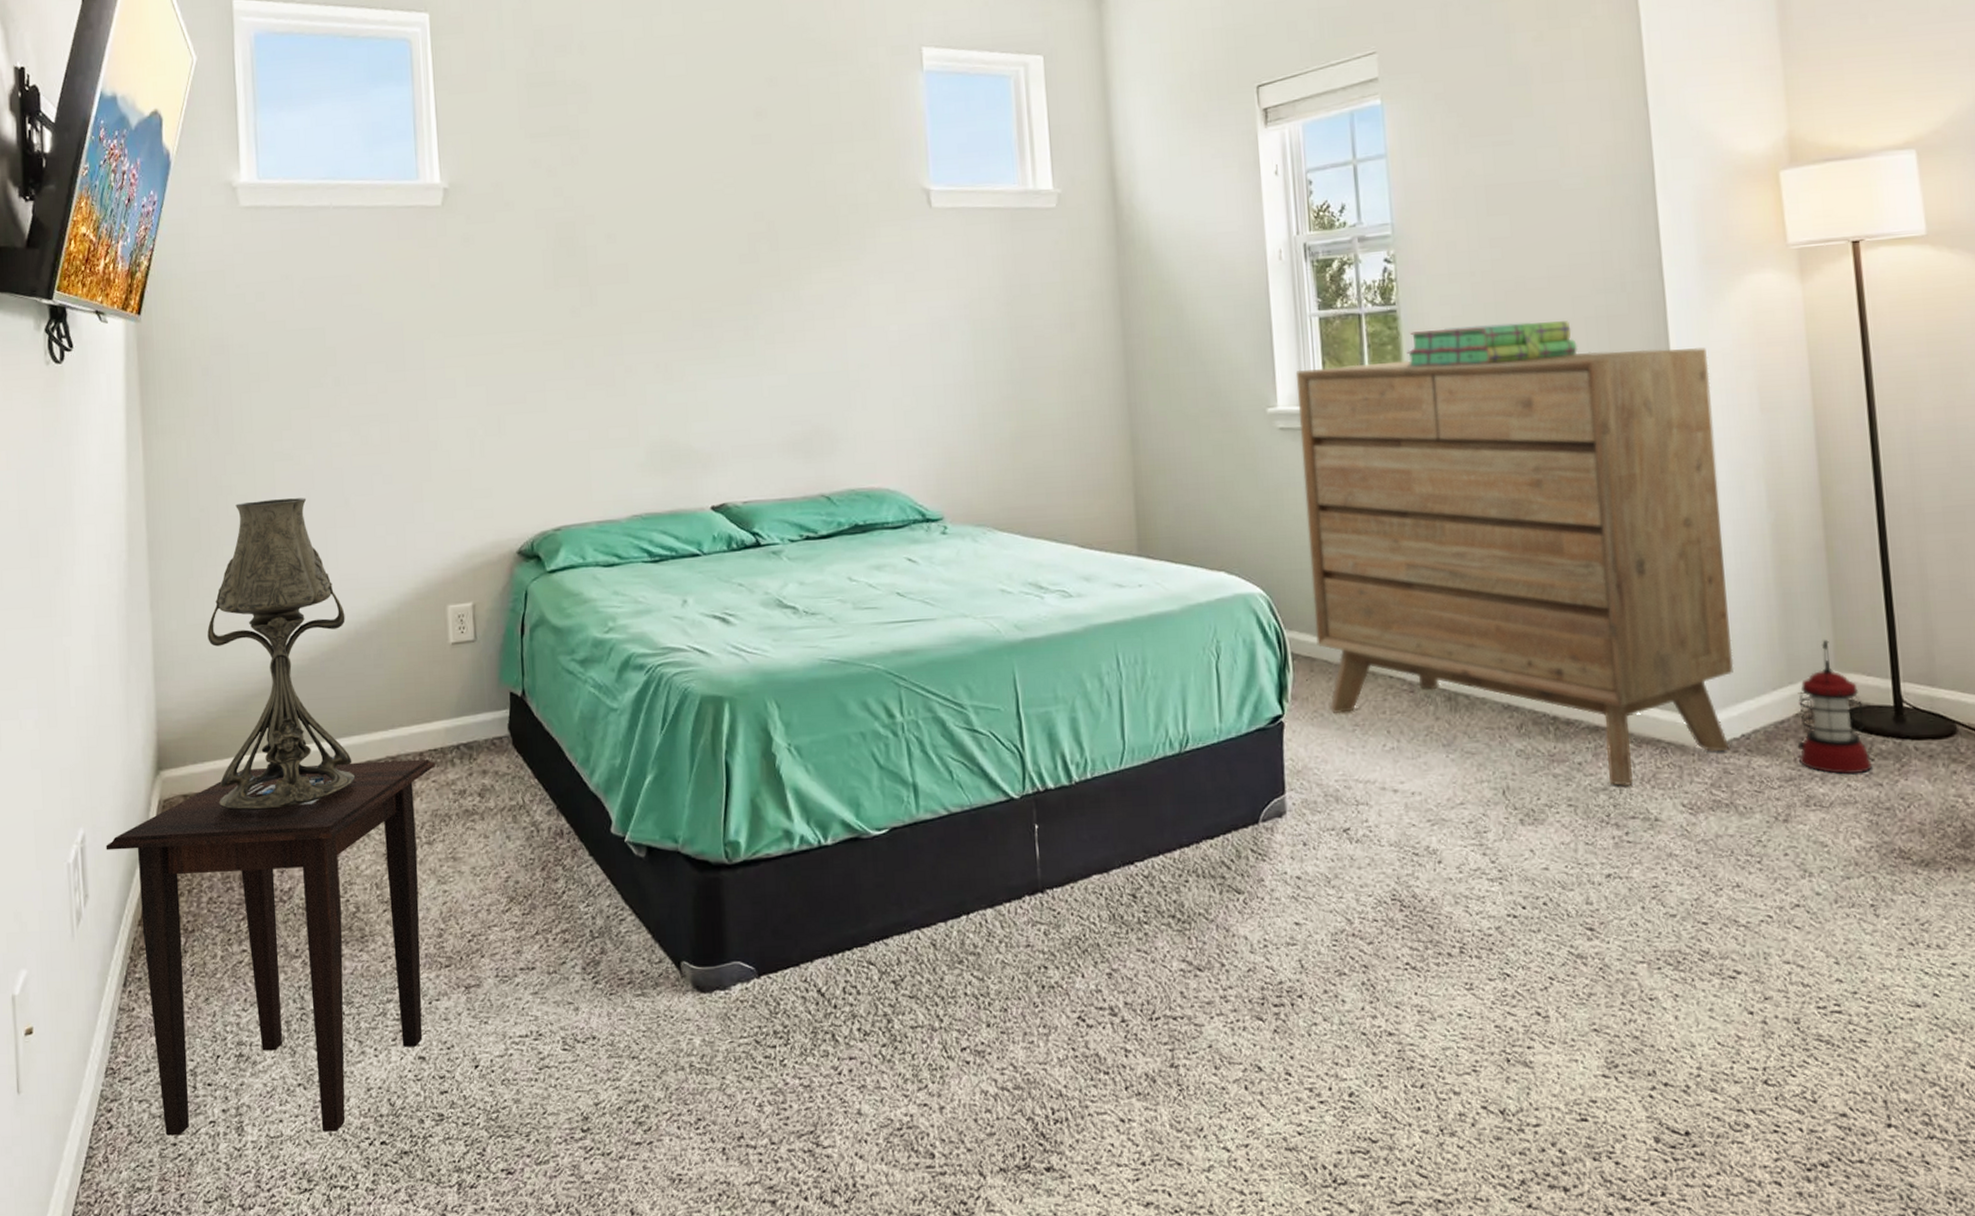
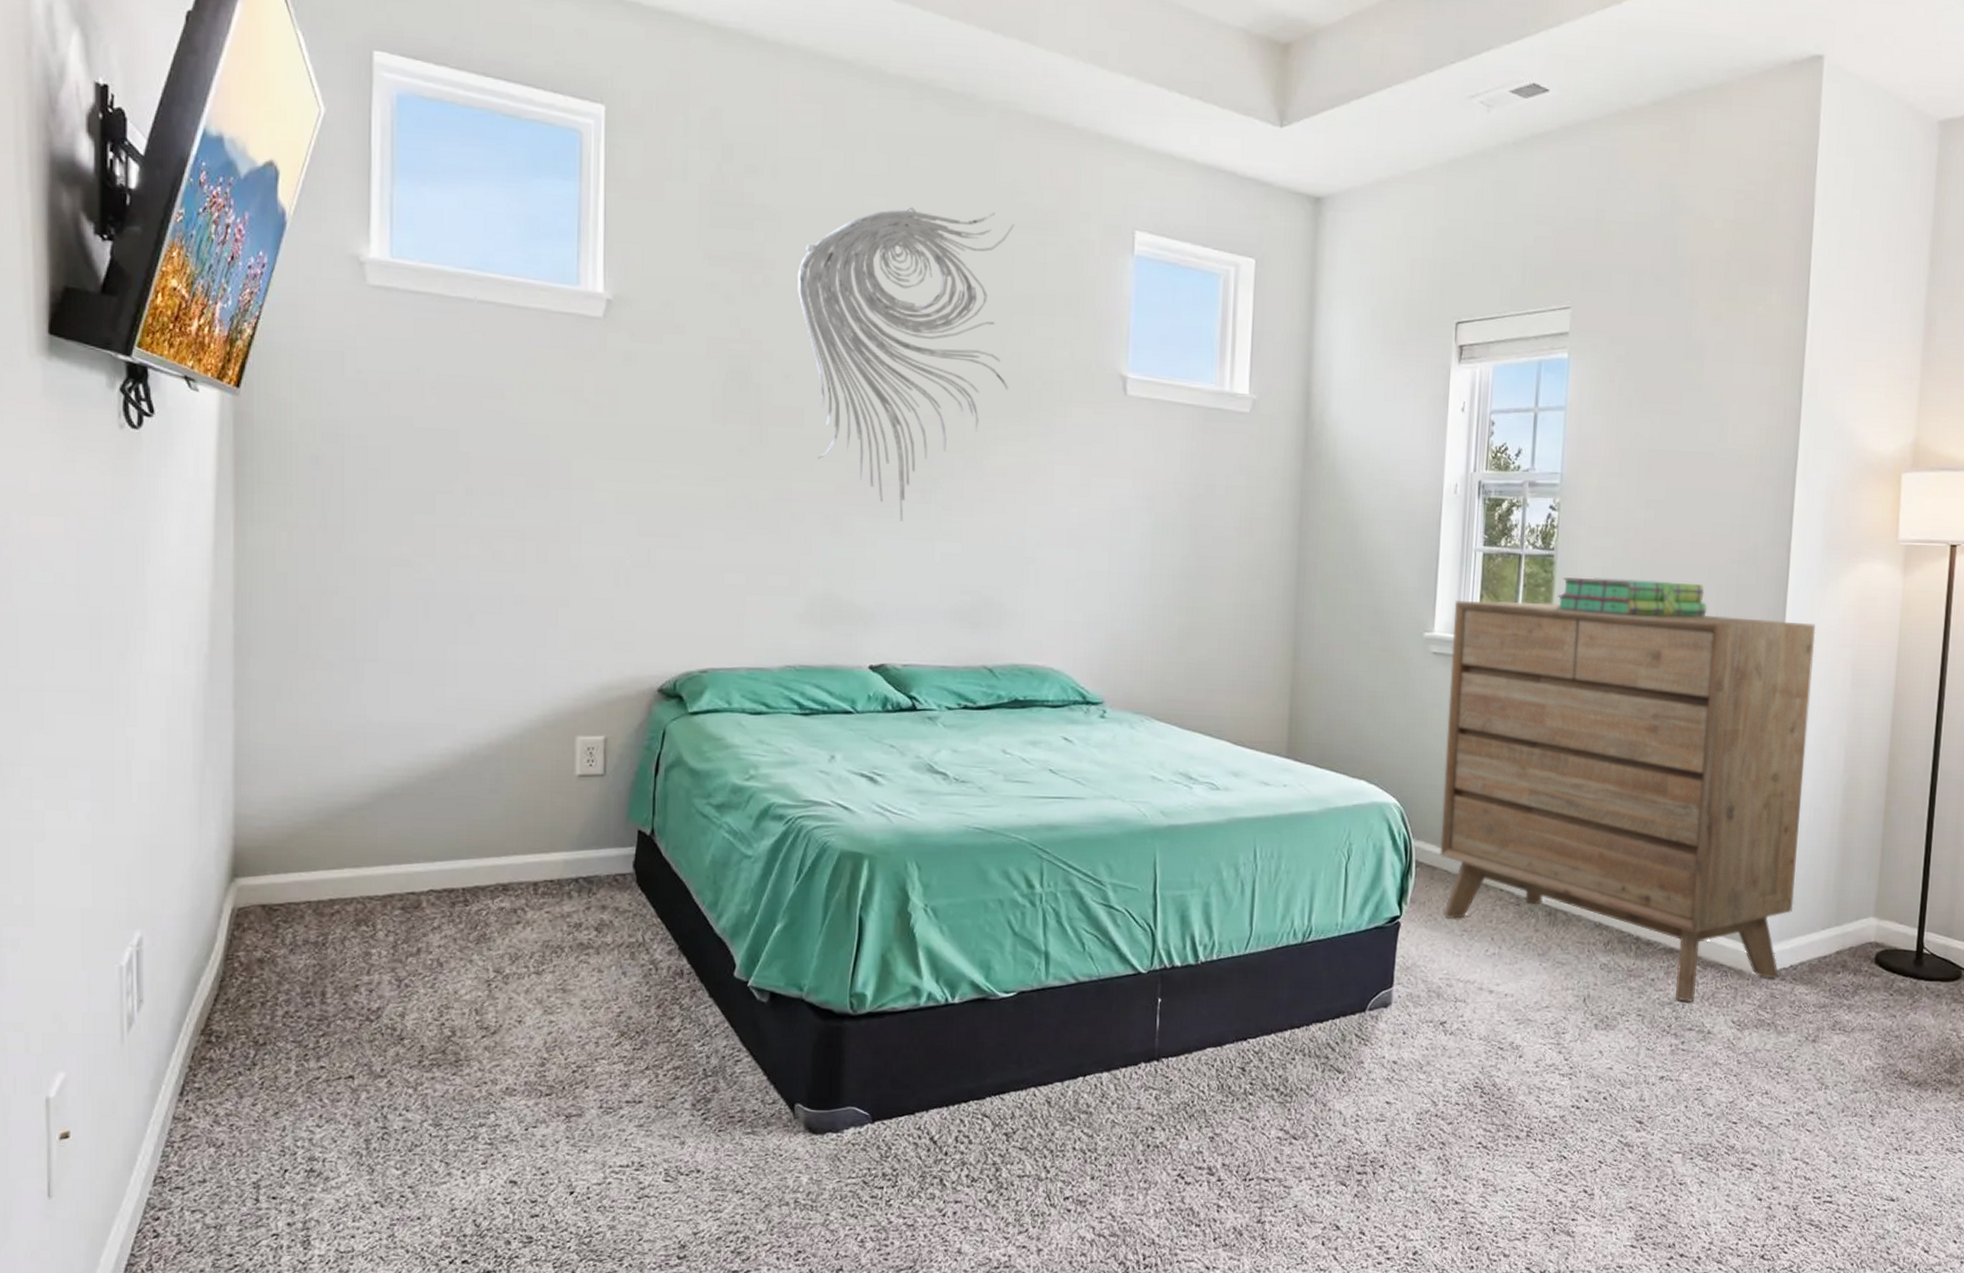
side table: present [106,759,435,1136] -> none [166,884,550,1249]
table lamp: present [207,498,355,811] -> none [300,605,461,927]
wall sculpture: none [610,51,817,361] -> present [797,207,1014,521]
lantern: present [1797,640,1872,774] -> none [1833,890,1892,1006]

